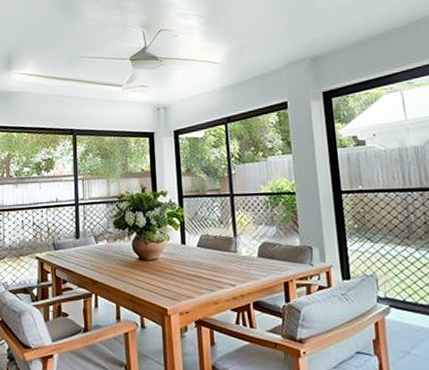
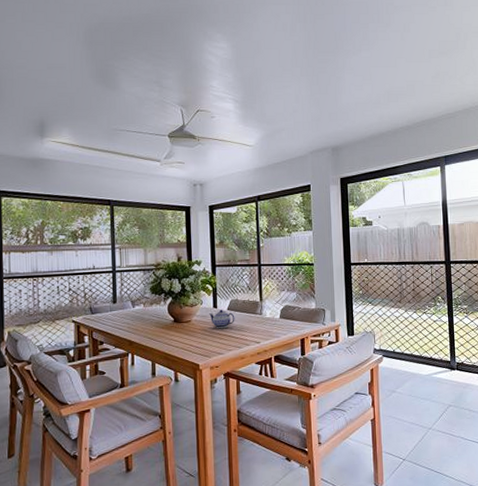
teapot: none [177,246,206,269] -> present [209,309,235,329]

